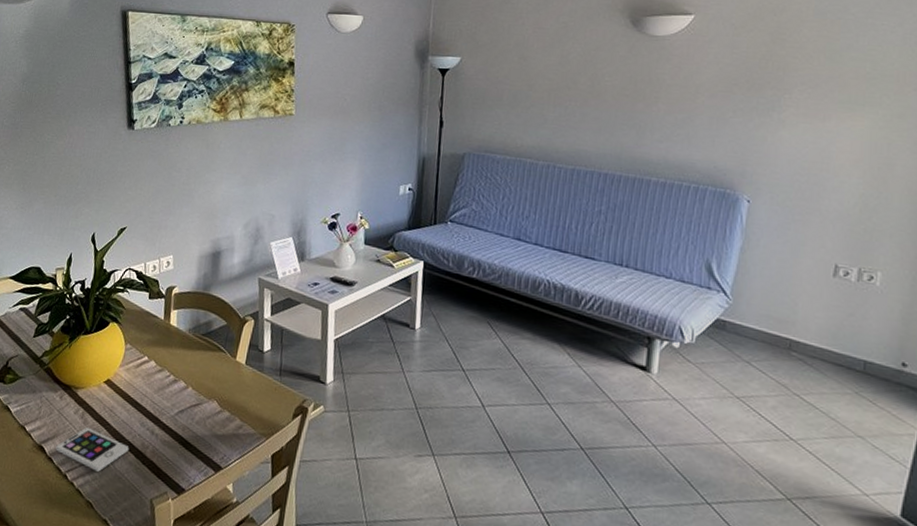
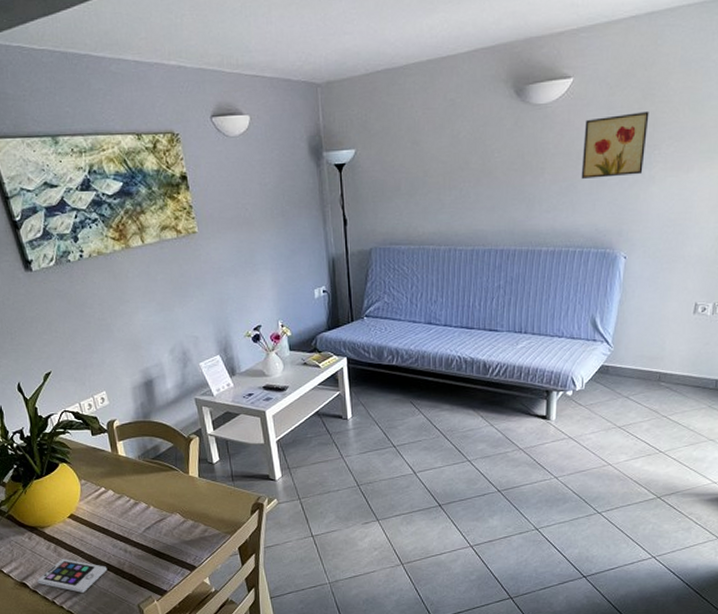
wall art: none [699,54,779,117] -> present [581,110,649,179]

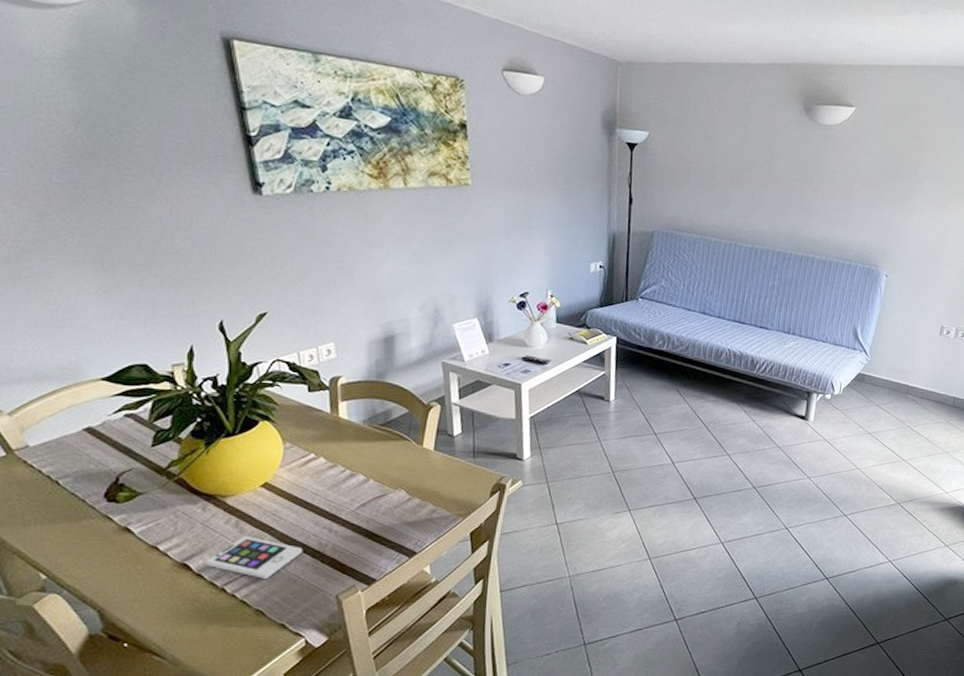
wall art: present [581,110,649,179] -> none [854,146,916,204]

